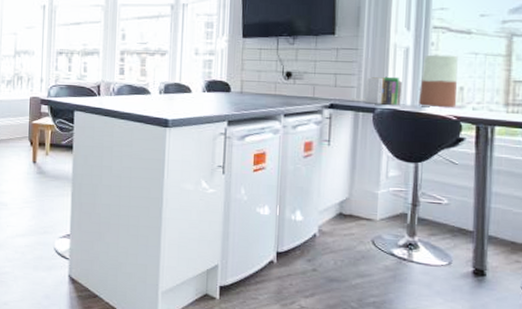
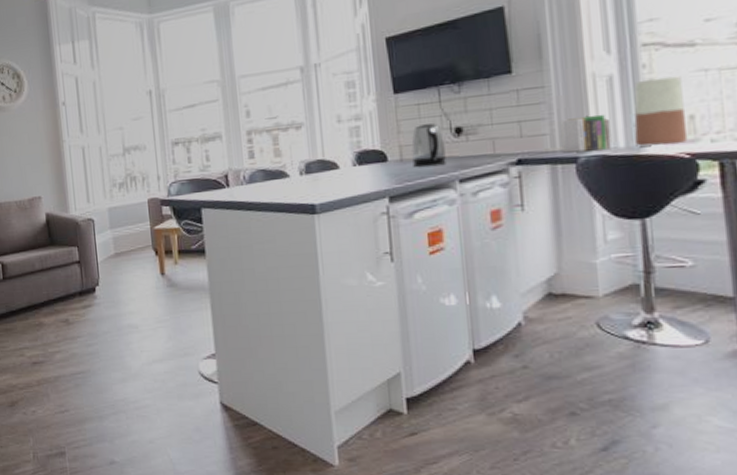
kettle: none [250,66,277,101] -> present [411,123,447,168]

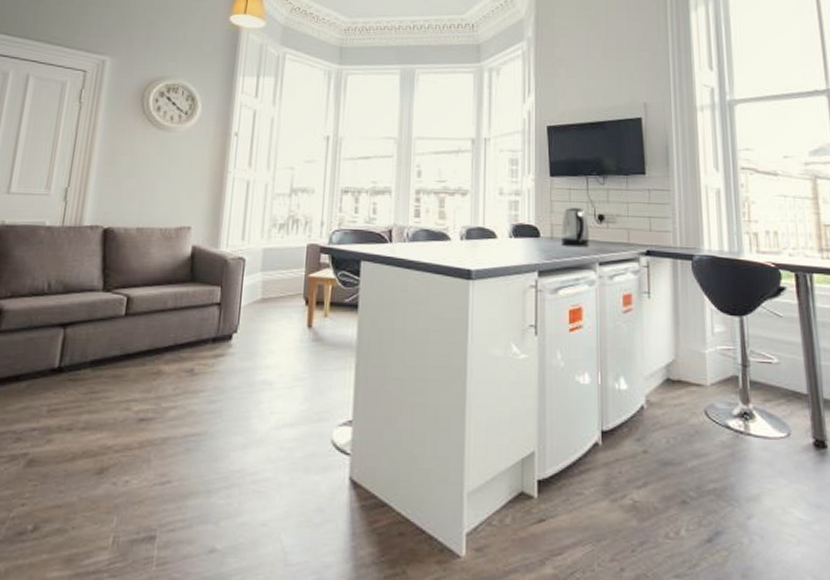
books: present [561,114,611,153] -> none [681,220,718,251]
vase: present [634,75,688,146] -> none [735,197,773,255]

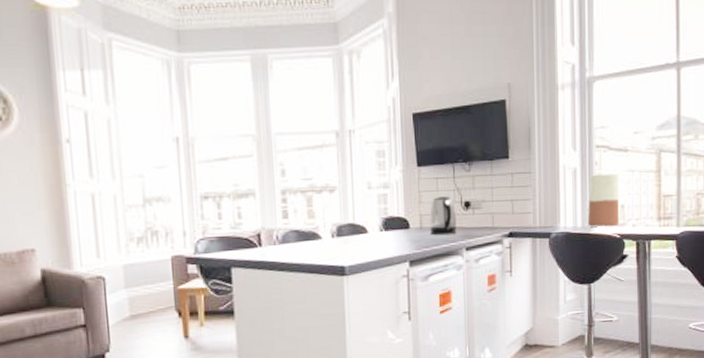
vase: none [735,197,773,255] -> present [588,173,620,227]

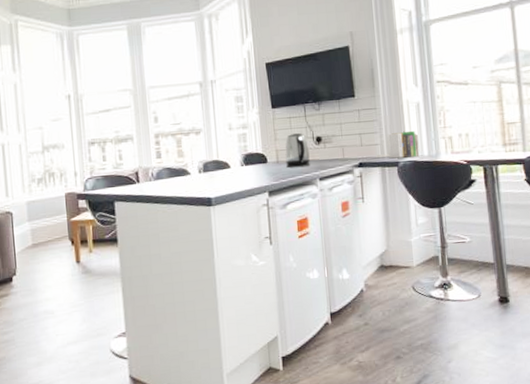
books: none [541,199,573,229] -> present [387,130,419,159]
vase: present [588,173,620,227] -> none [433,105,465,155]

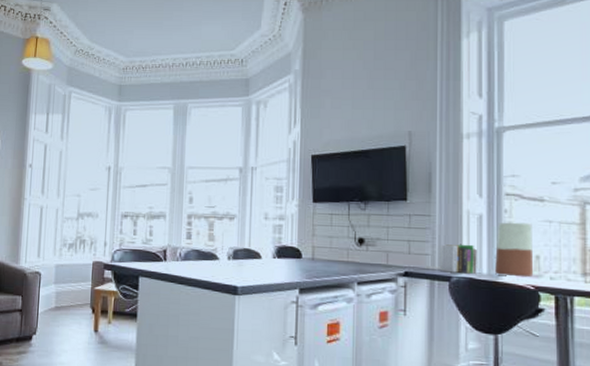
kettle: present [285,133,310,169] -> none [322,231,349,269]
vase: none [433,105,465,155] -> present [495,222,534,278]

